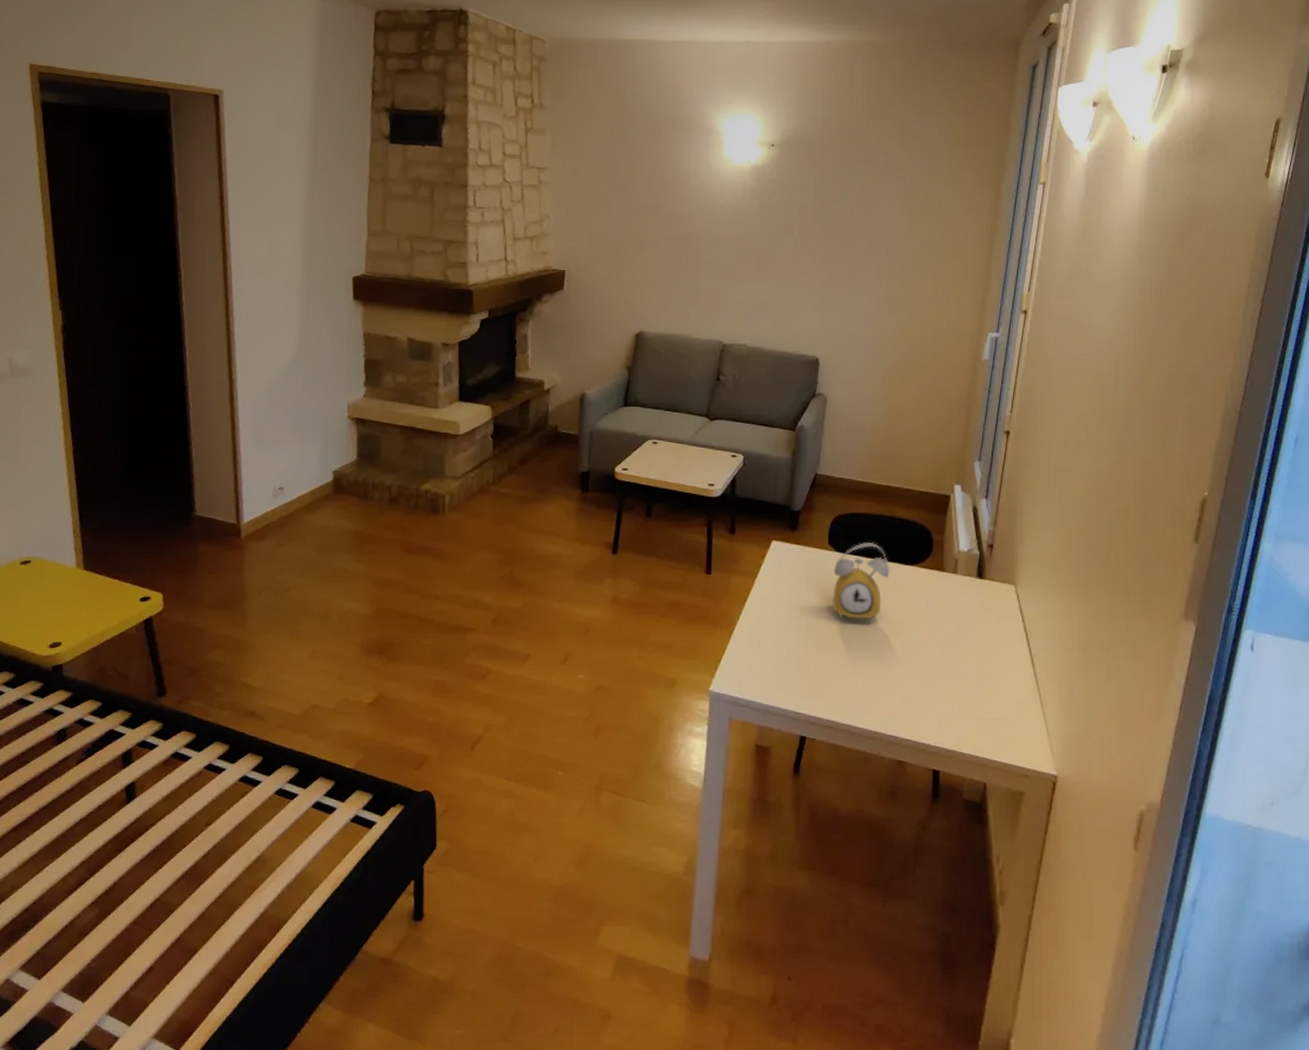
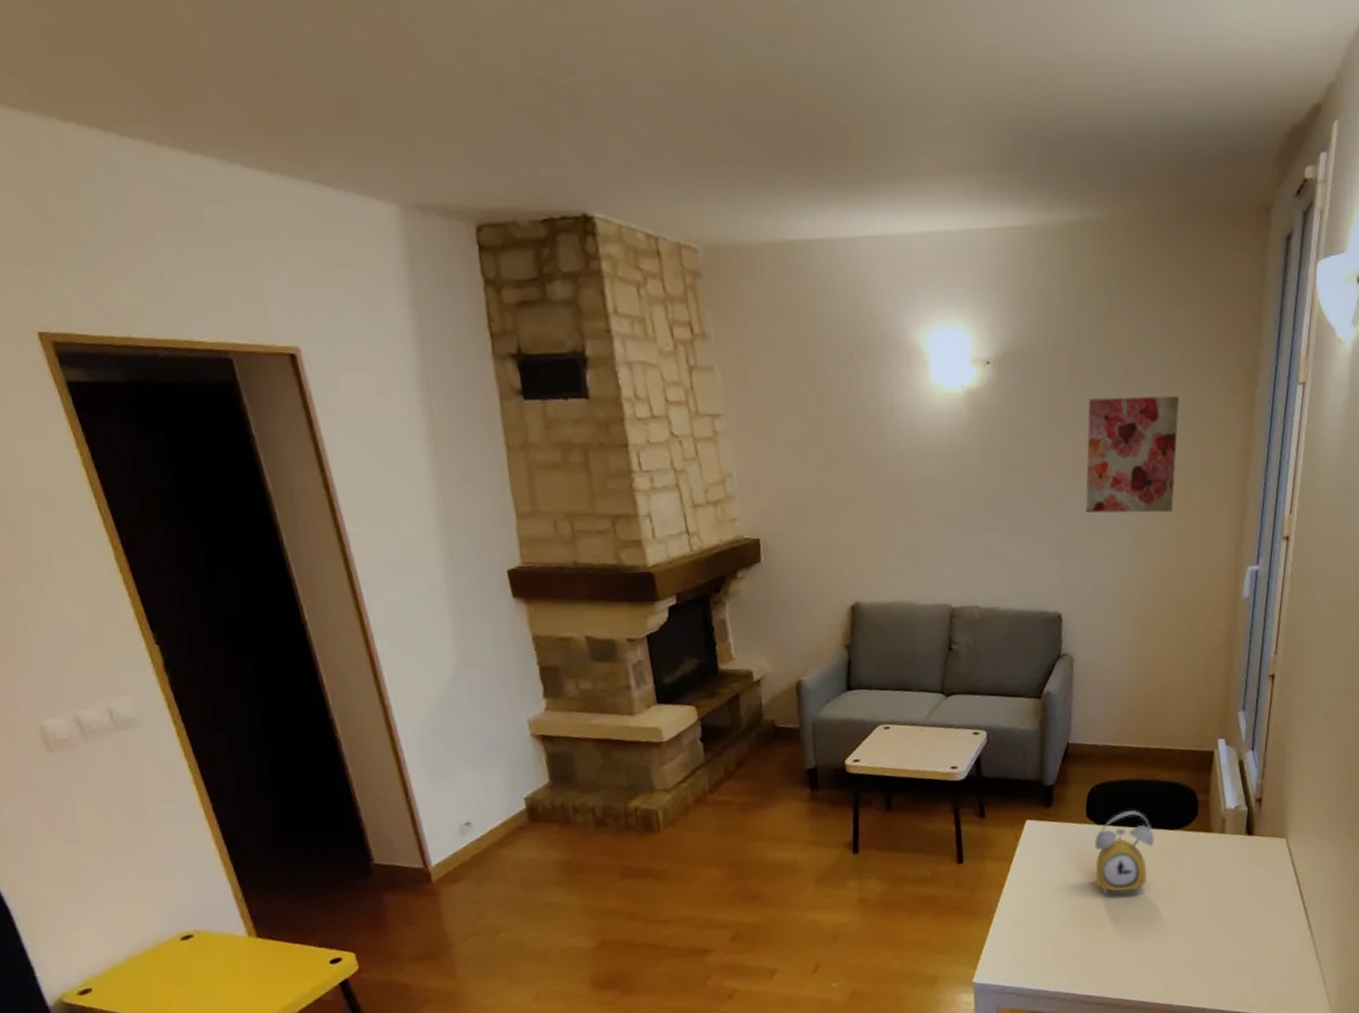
wall art: none [847,181,935,281] -> present [1085,395,1180,513]

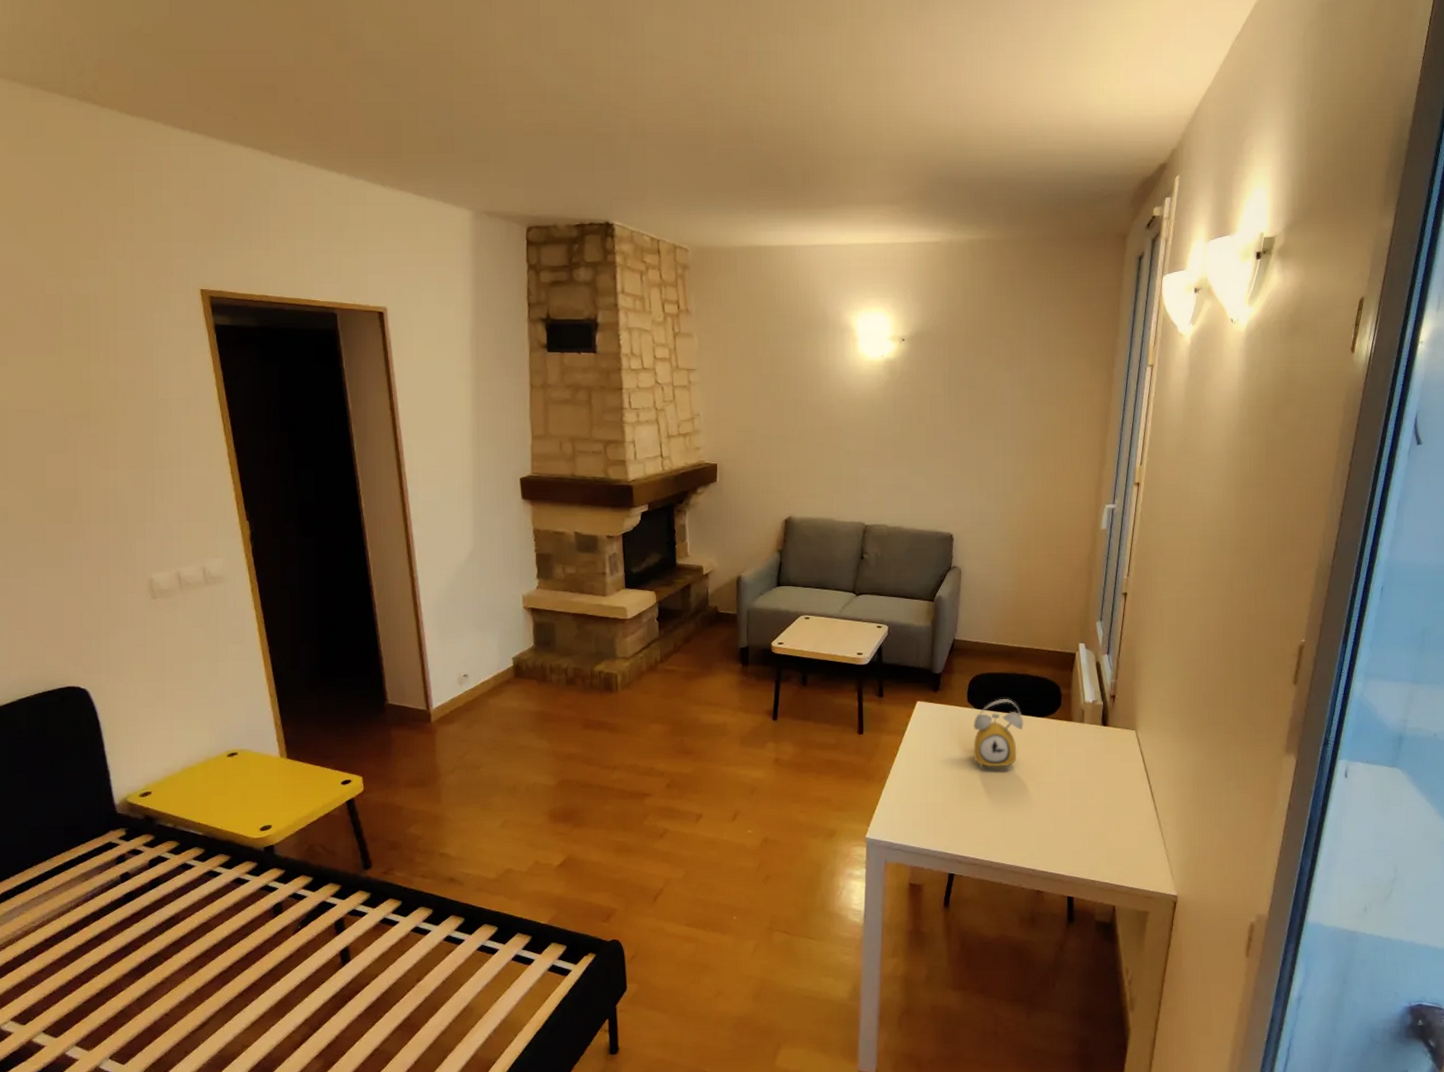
wall art: present [1085,395,1180,513] -> none [975,370,1053,460]

